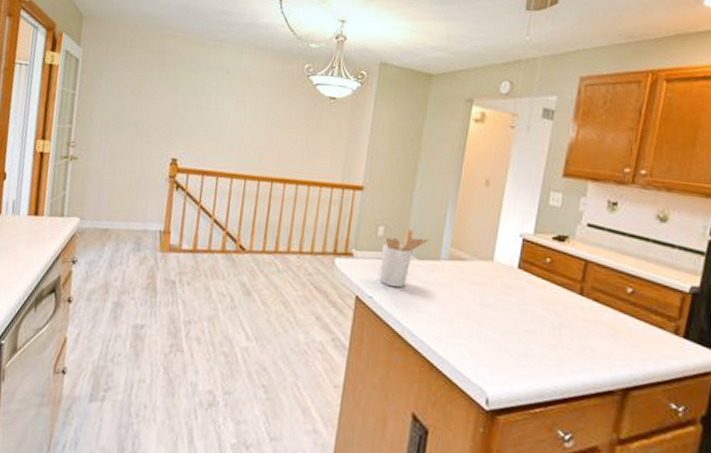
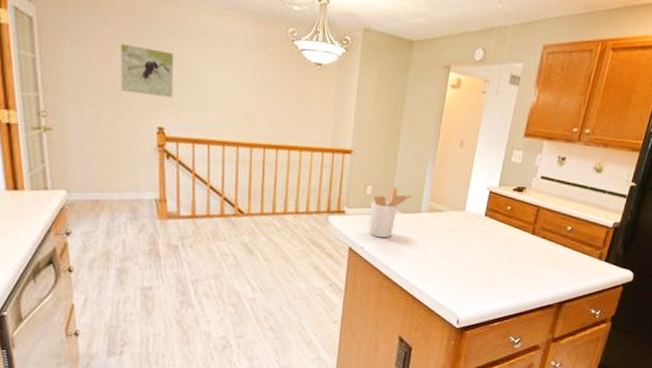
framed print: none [143,80,194,131] -> present [120,43,174,98]

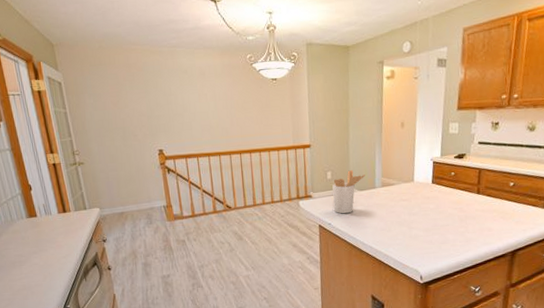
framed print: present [120,43,174,98] -> none [124,89,167,127]

